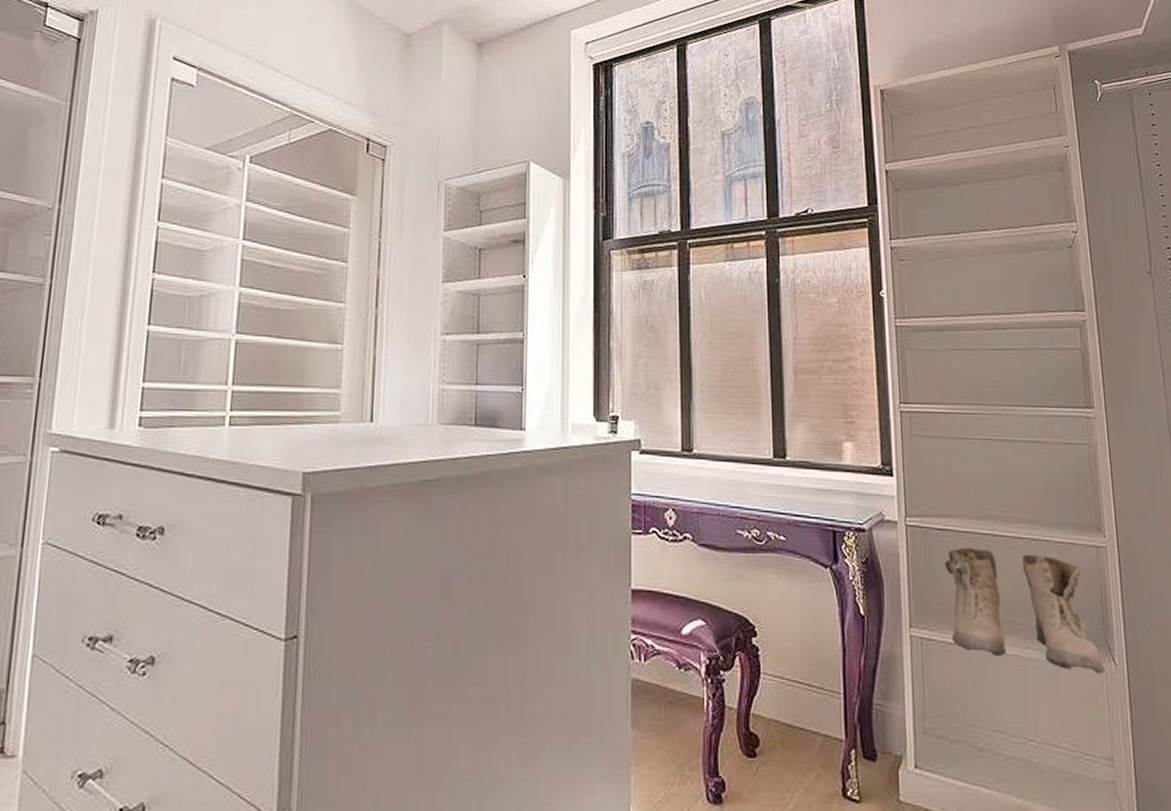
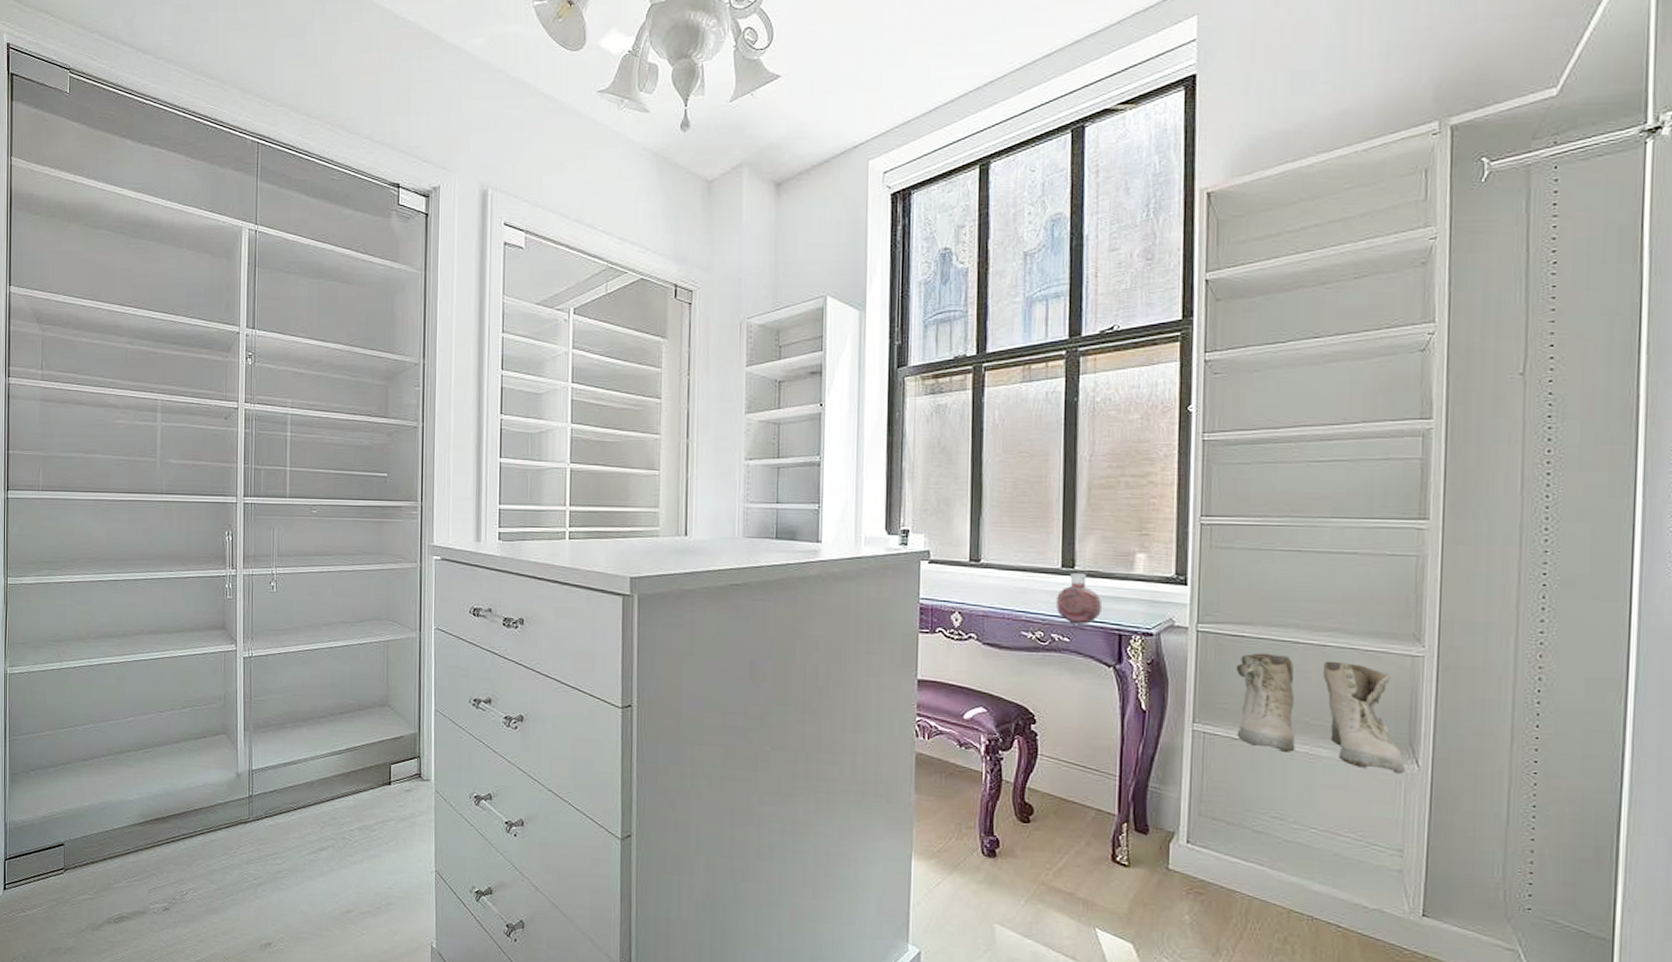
perfume bottle: none [769,464,816,520] -> present [1055,573,1103,624]

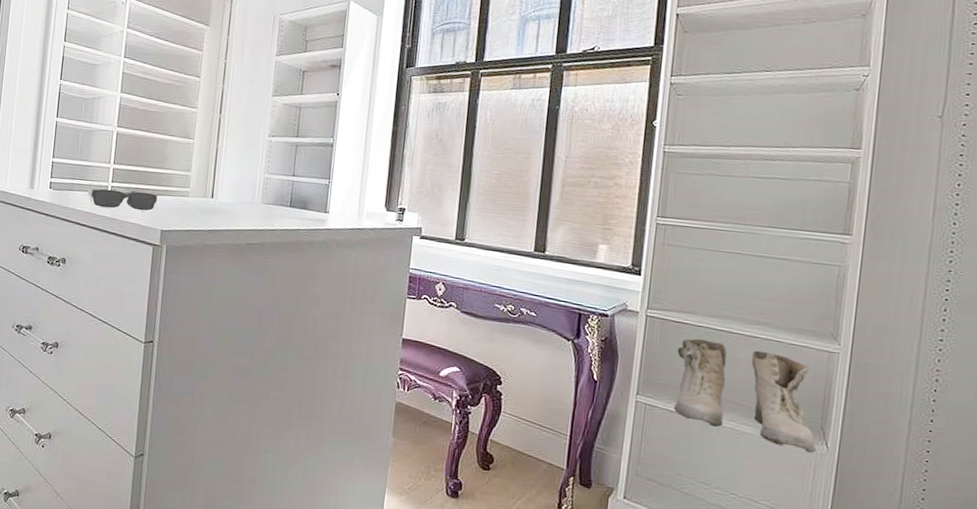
sunglasses: none [542,535,624,557] -> present [87,187,158,211]
perfume bottle: present [1055,573,1103,624] -> none [526,257,567,302]

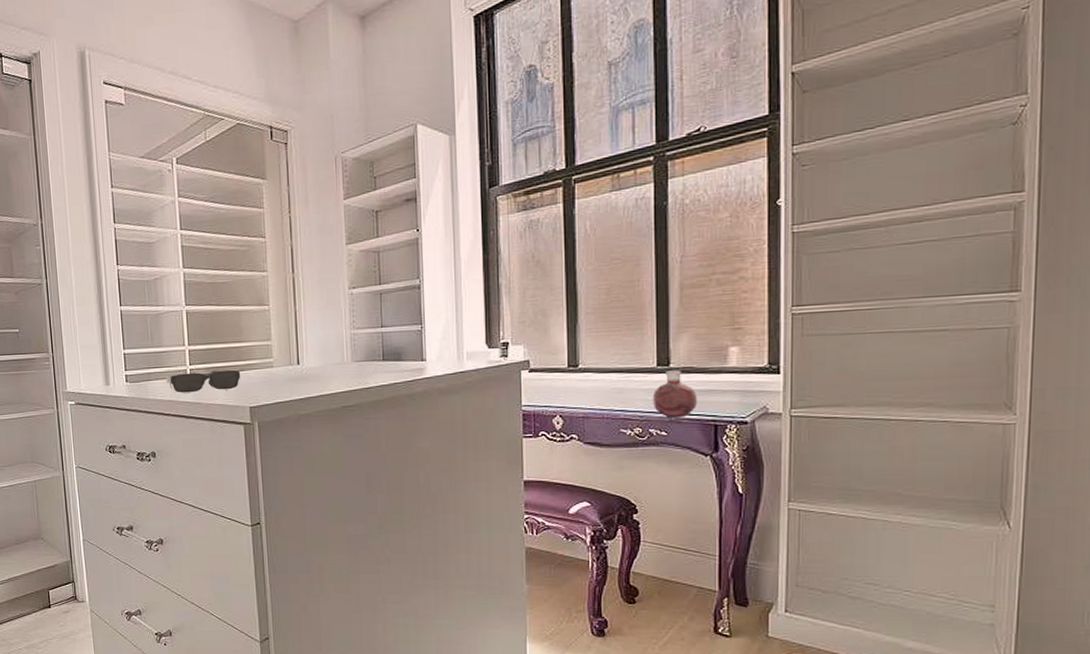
perfume bottle: none [526,257,567,302] -> present [652,370,698,418]
boot: present [675,338,816,454] -> none [829,432,996,536]

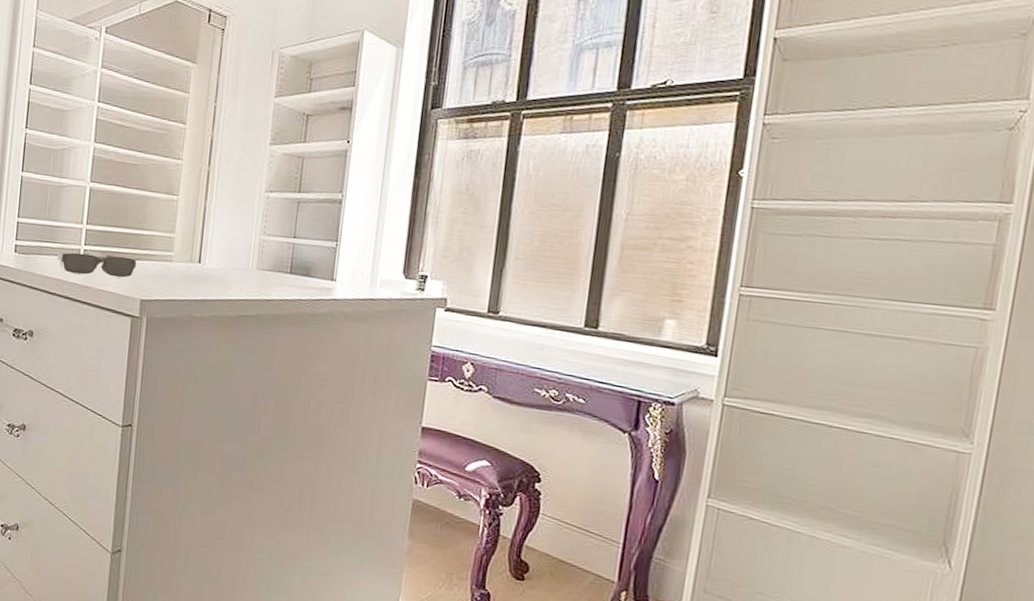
perfume bottle: present [652,370,698,418] -> none [573,333,624,387]

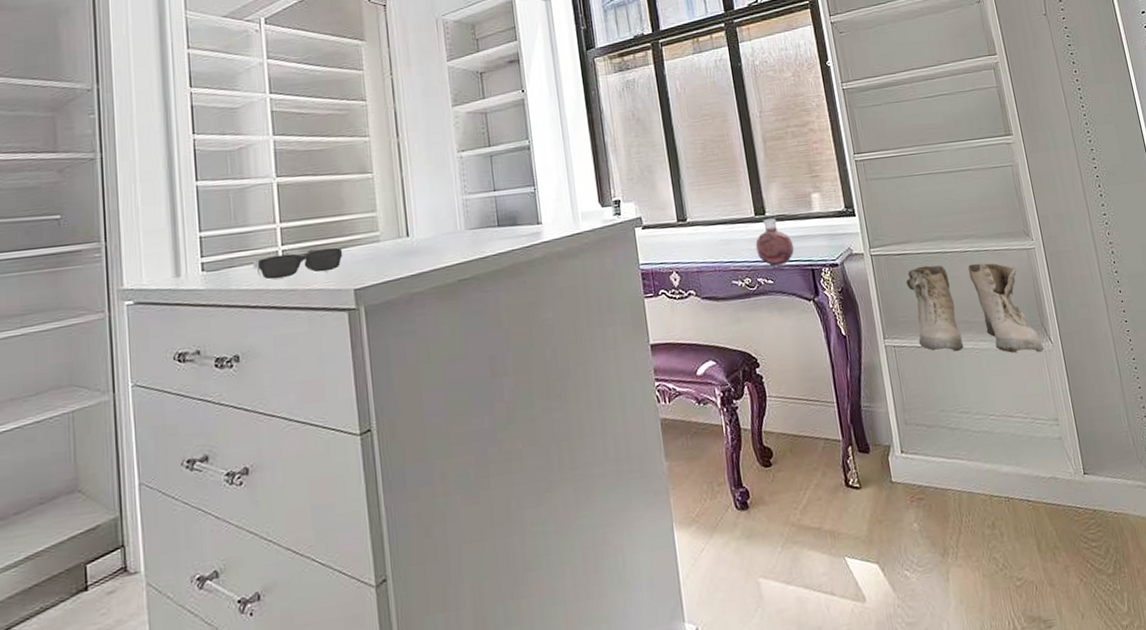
perfume bottle: none [573,333,624,387] -> present [755,218,795,266]
boot: none [755,433,935,574] -> present [905,263,1044,354]

